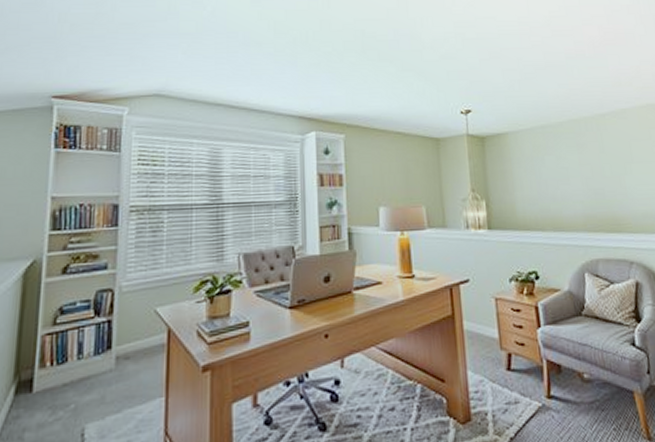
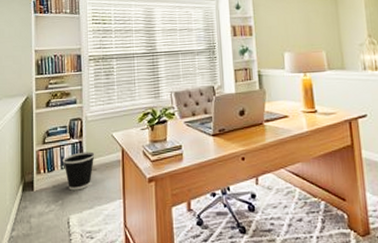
wastebasket: none [80,333,129,389] -> present [62,151,95,191]

